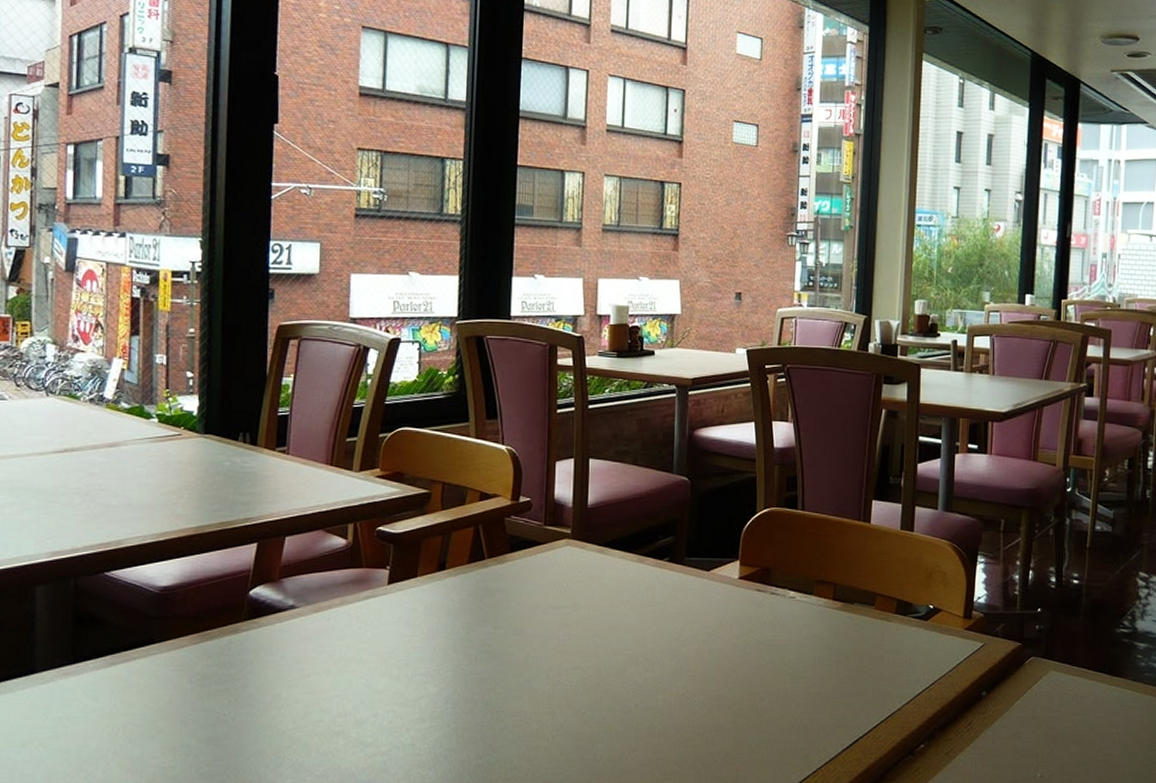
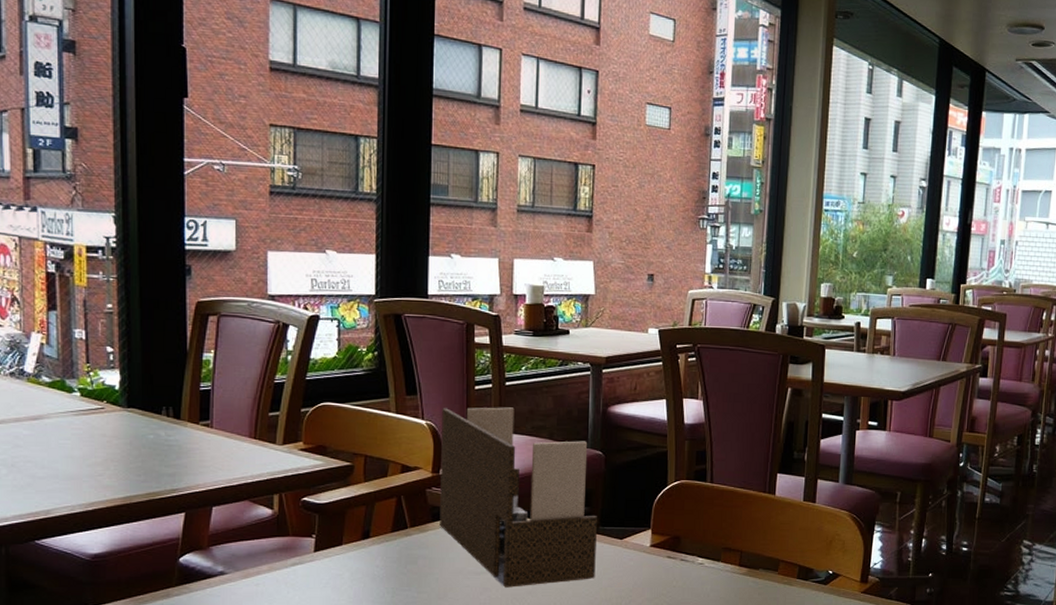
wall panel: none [518,431,684,623] -> present [440,407,598,588]

